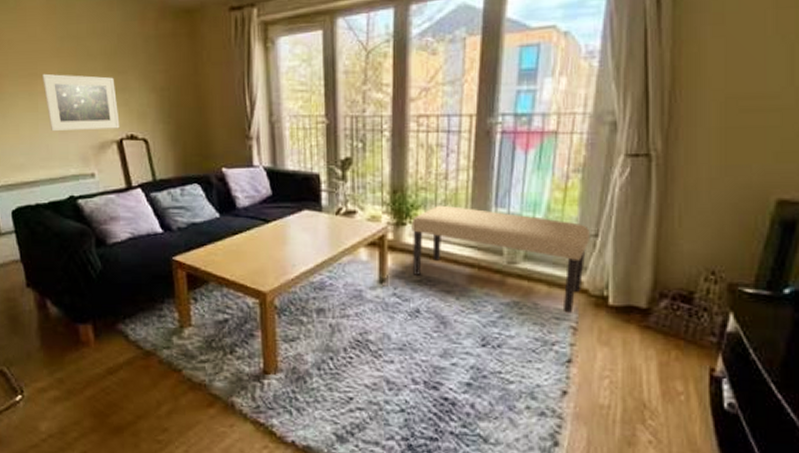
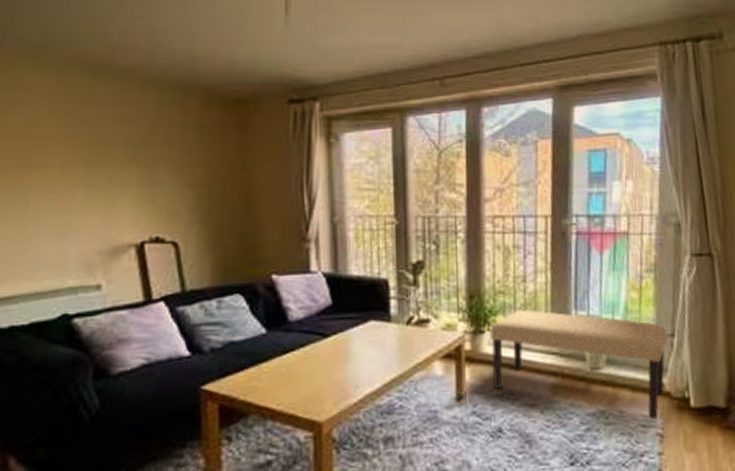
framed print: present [41,73,120,132] -> none [38,163,142,234]

